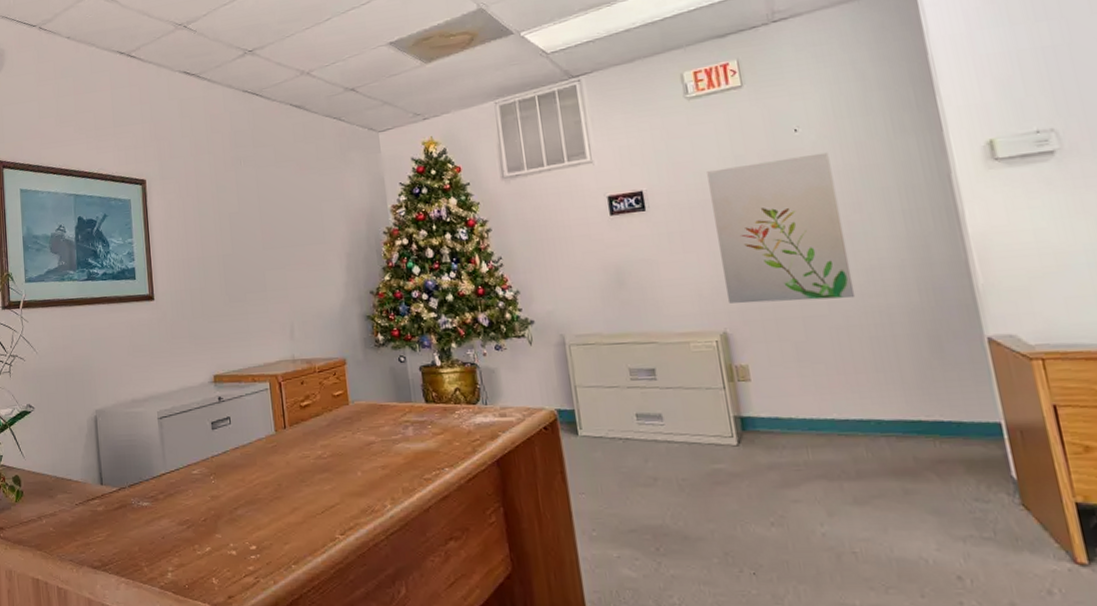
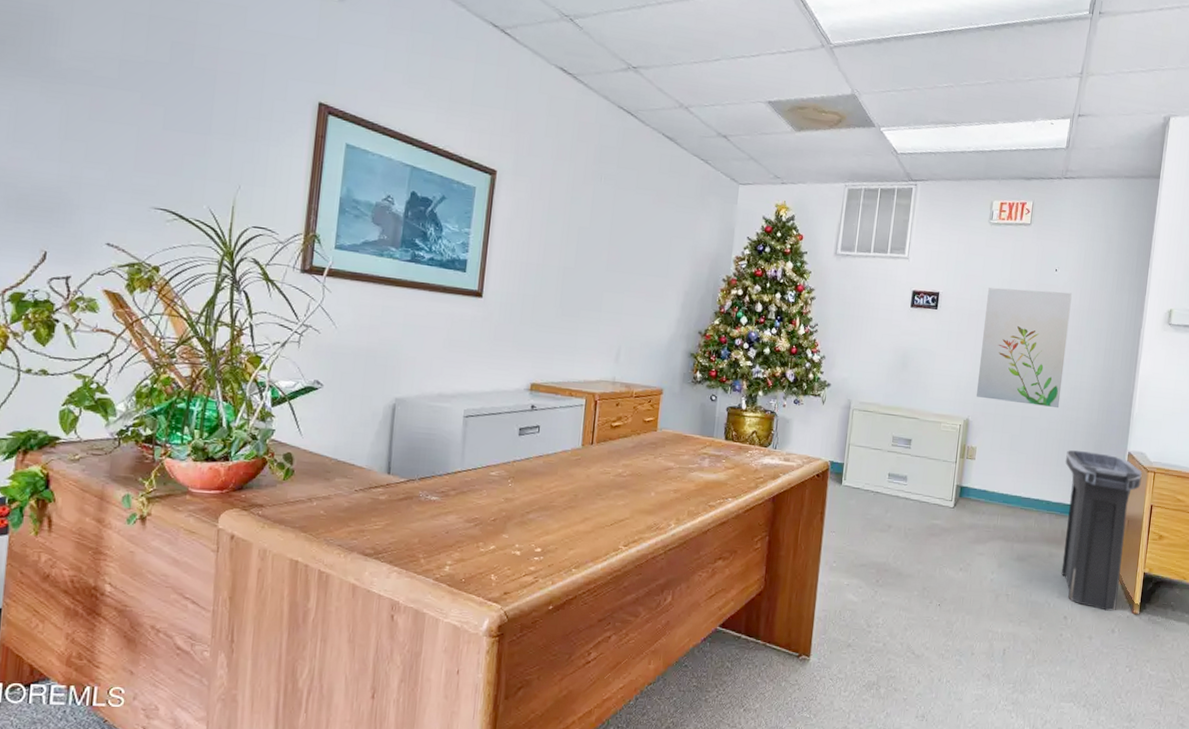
trash can: none [886,345,1044,563] -> present [1061,450,1142,611]

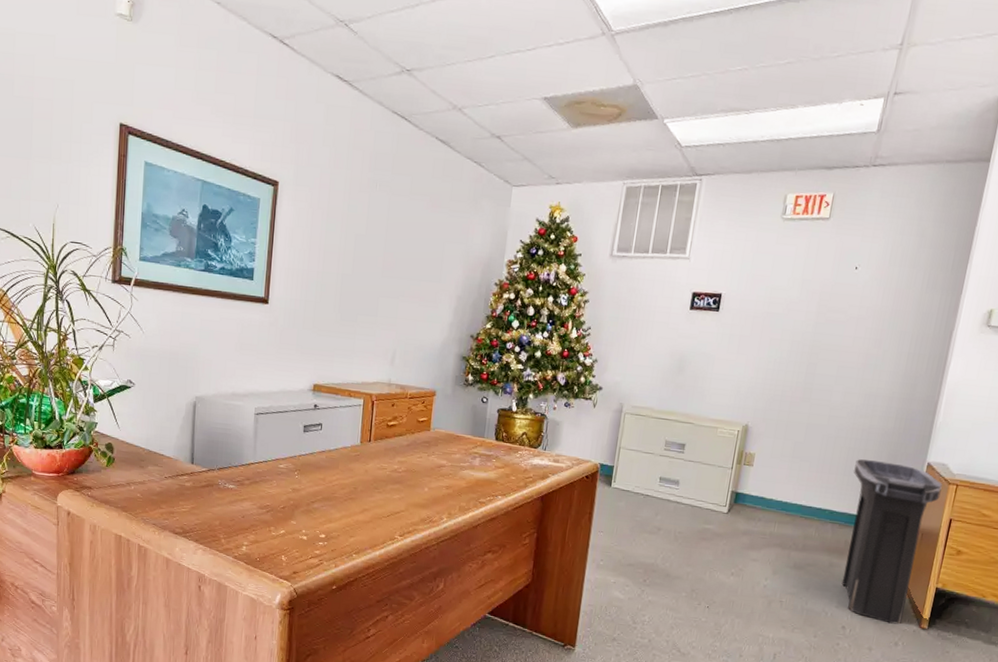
wall art: present [976,287,1072,409] -> none [757,288,874,416]

